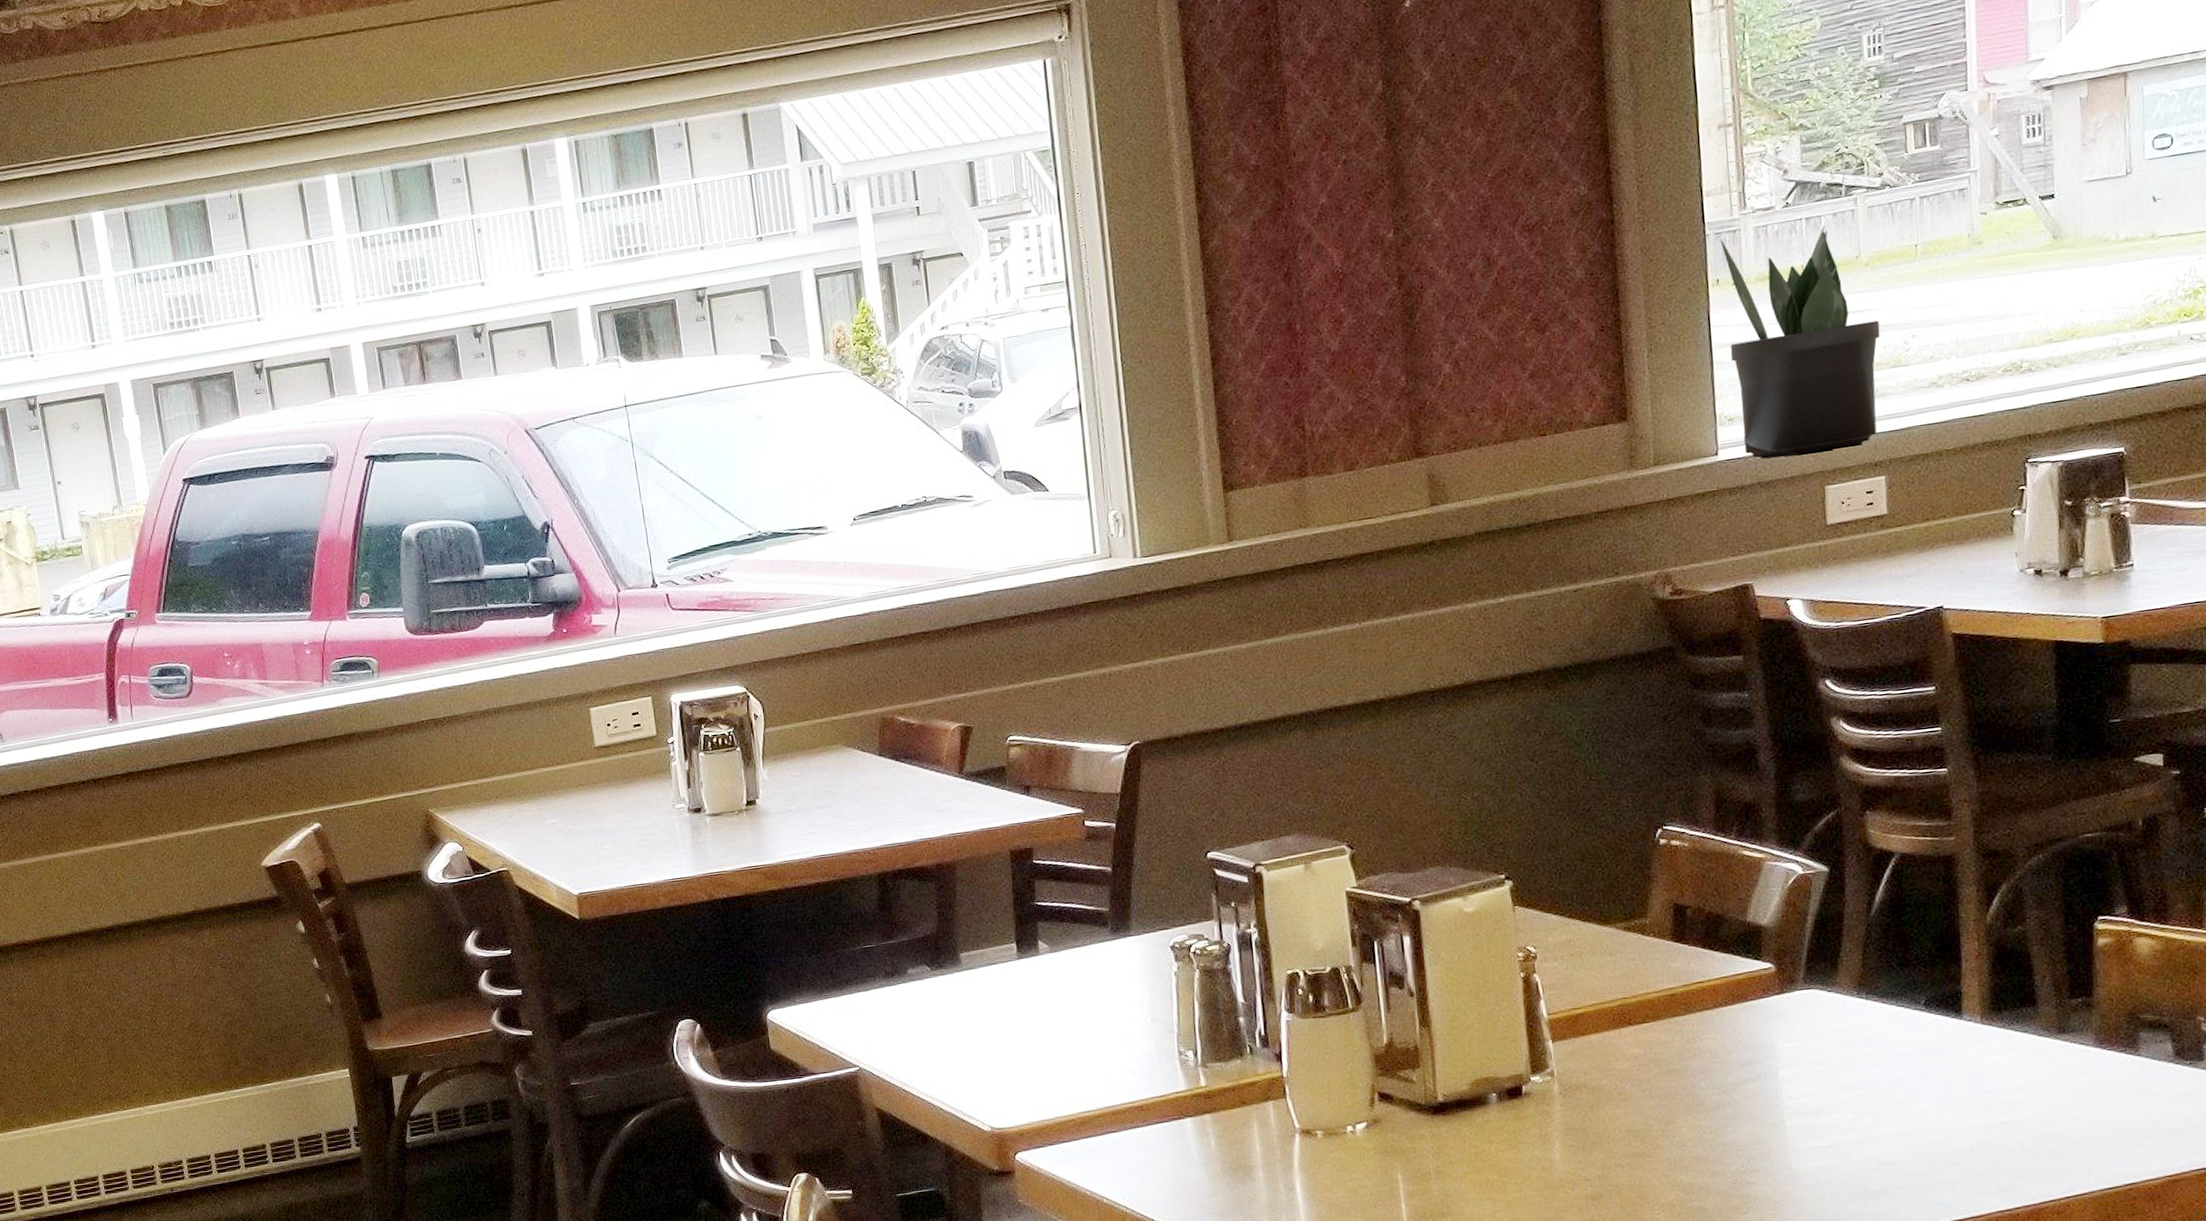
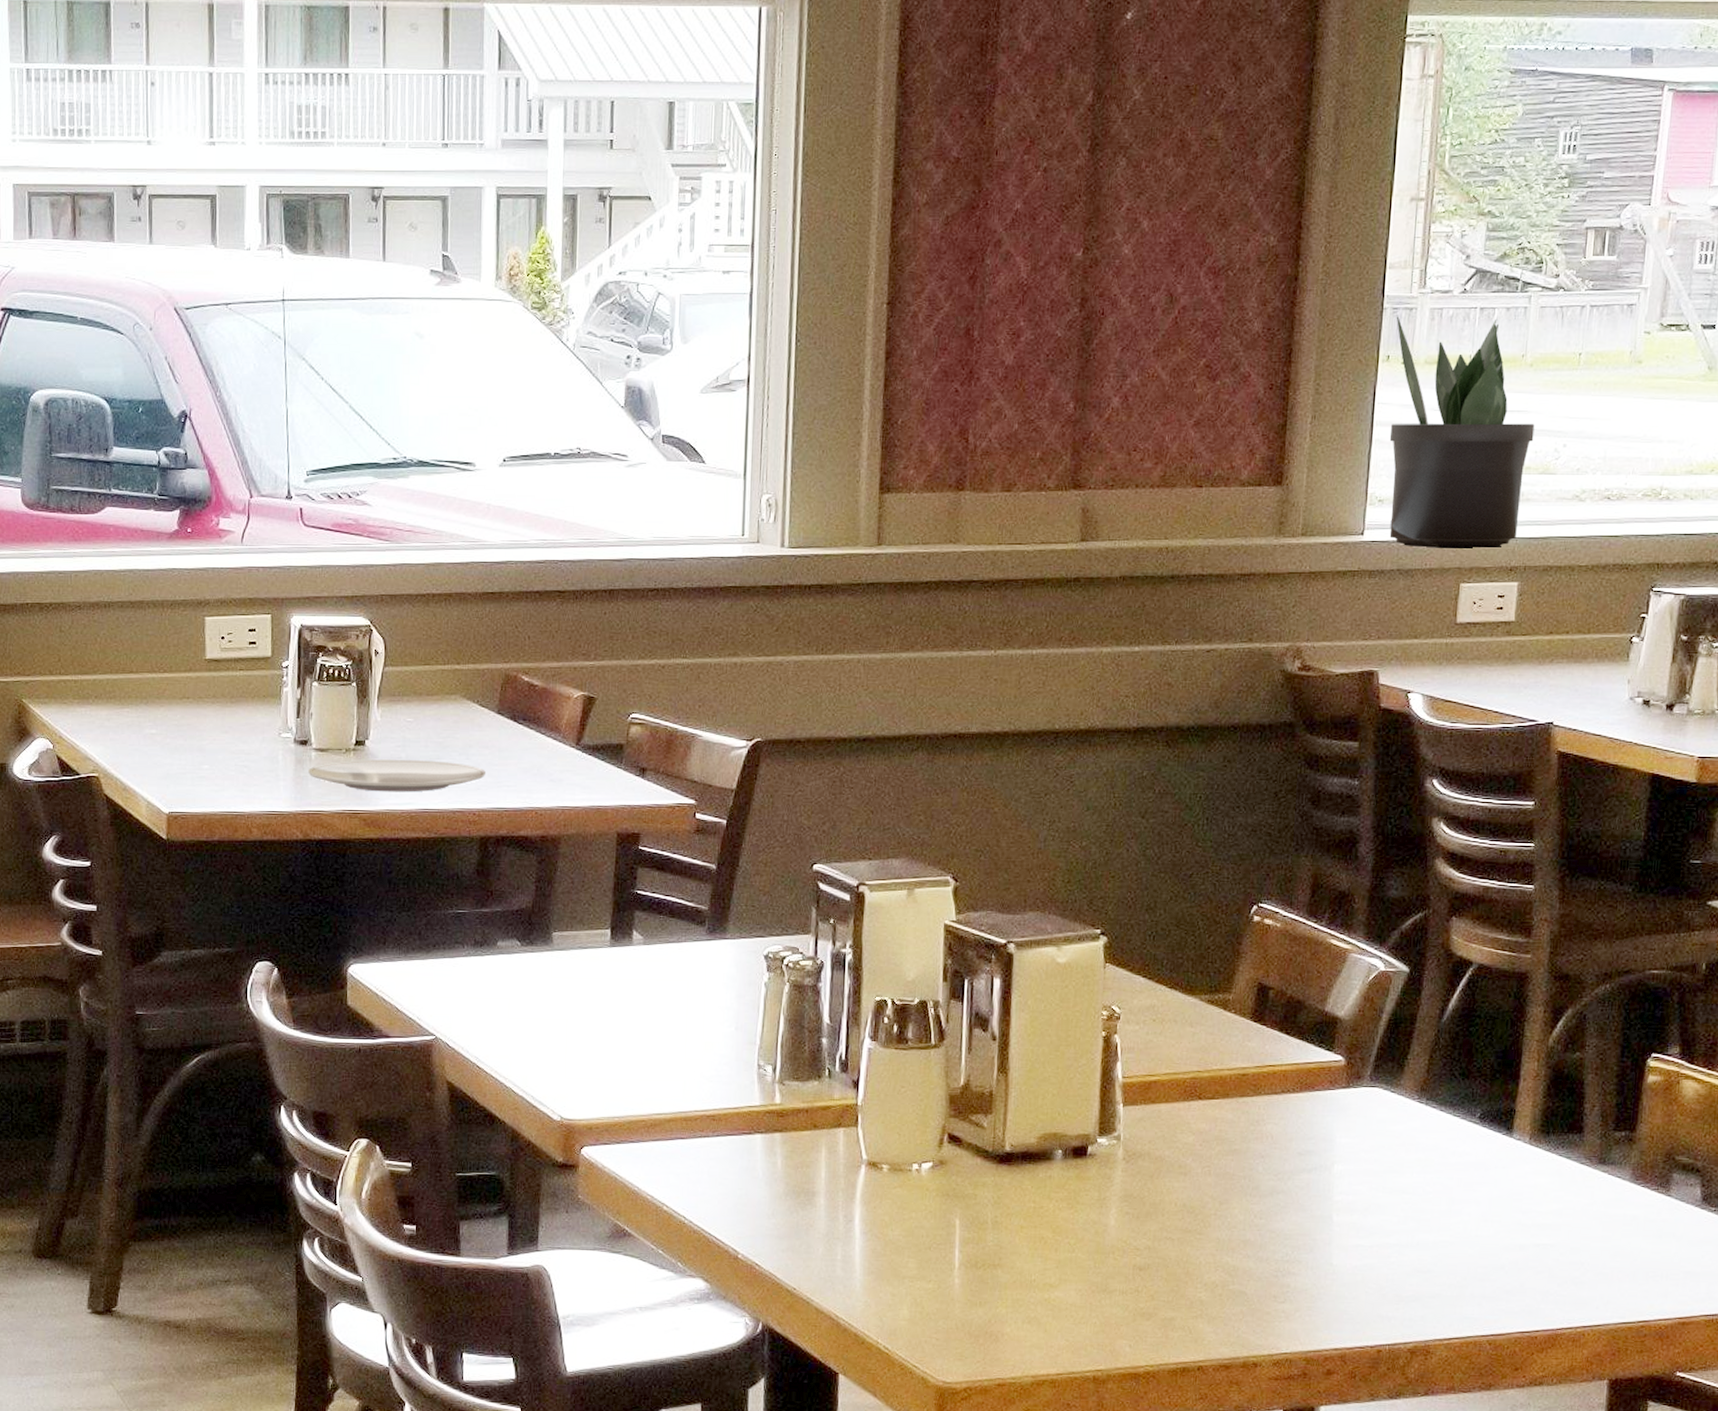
plate: none [705,807,875,847] -> present [308,759,485,792]

